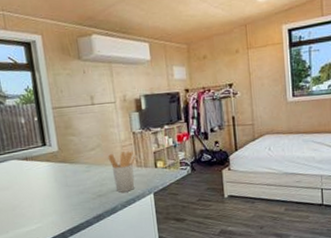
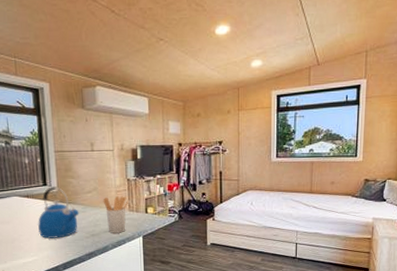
kettle: none [39,146,84,203] -> present [37,186,80,238]

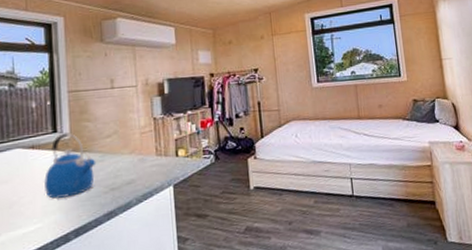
utensil holder: present [103,196,129,233] -> none [125,138,156,185]

